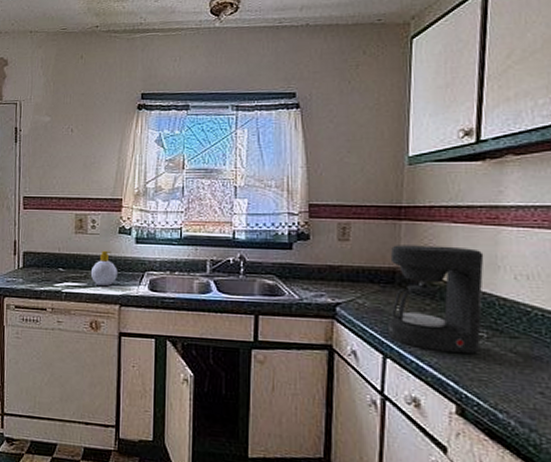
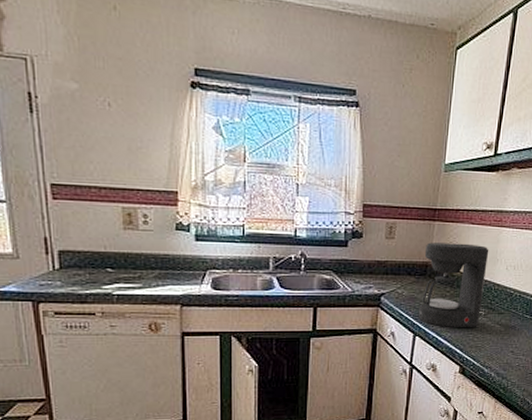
soap bottle: present [90,250,117,287] -> none [145,248,177,287]

